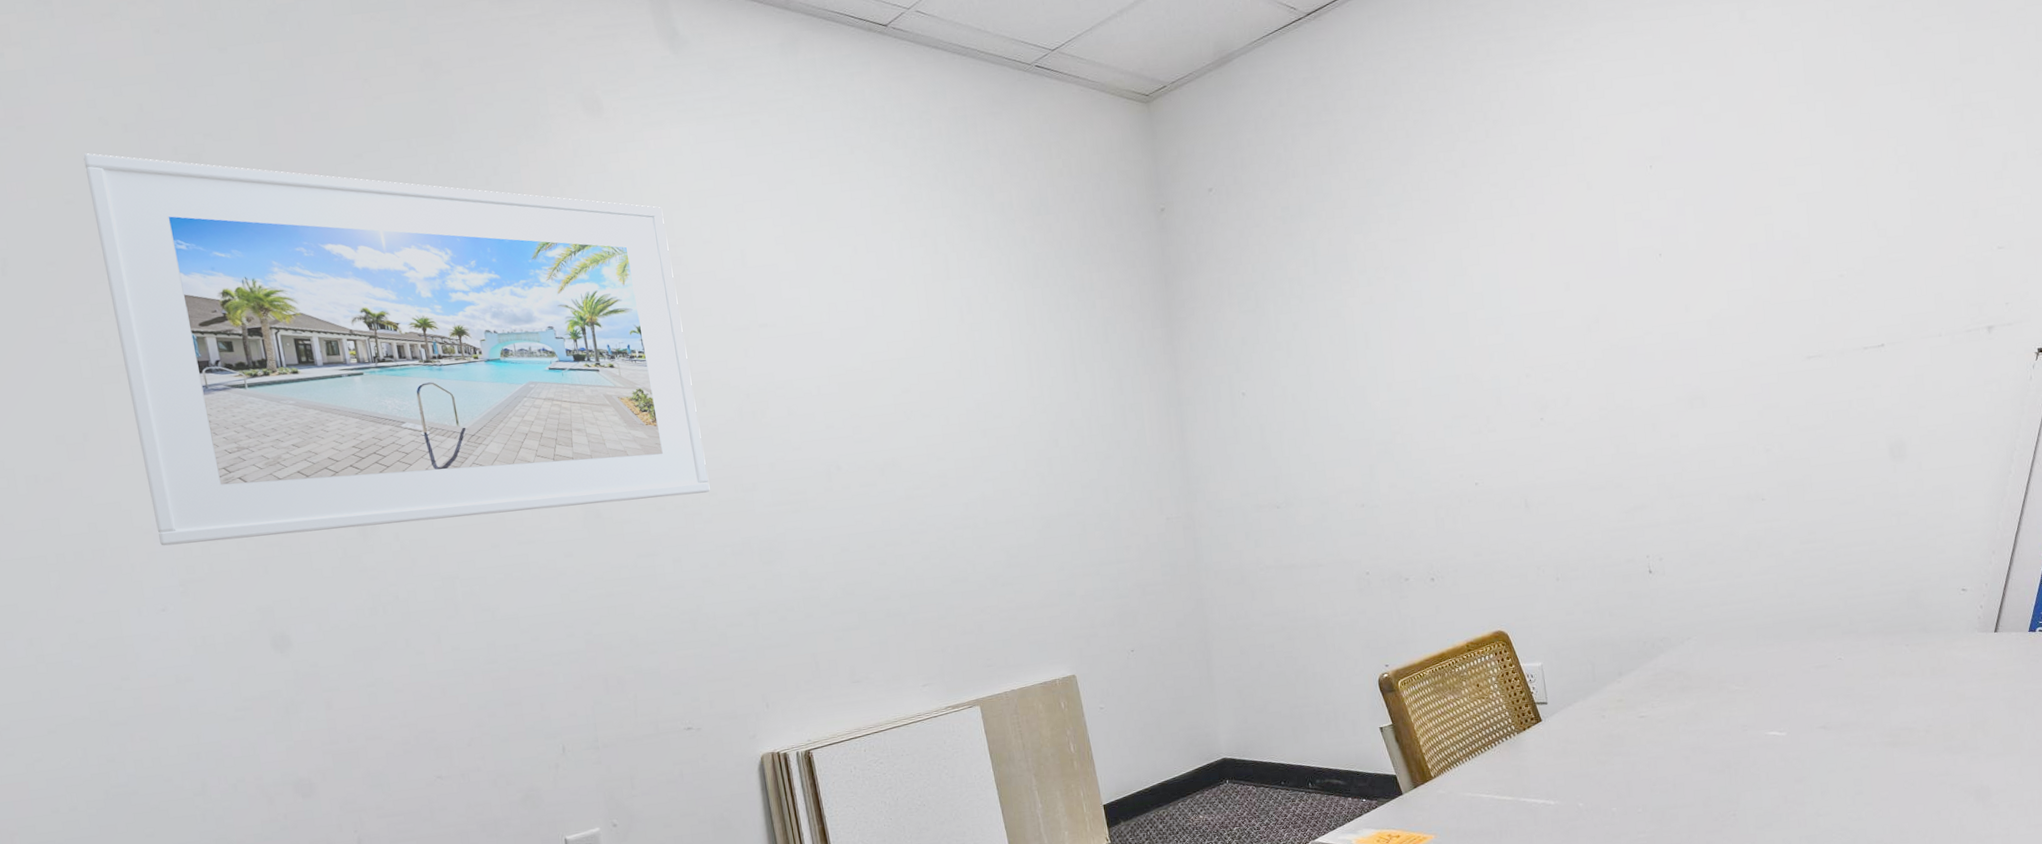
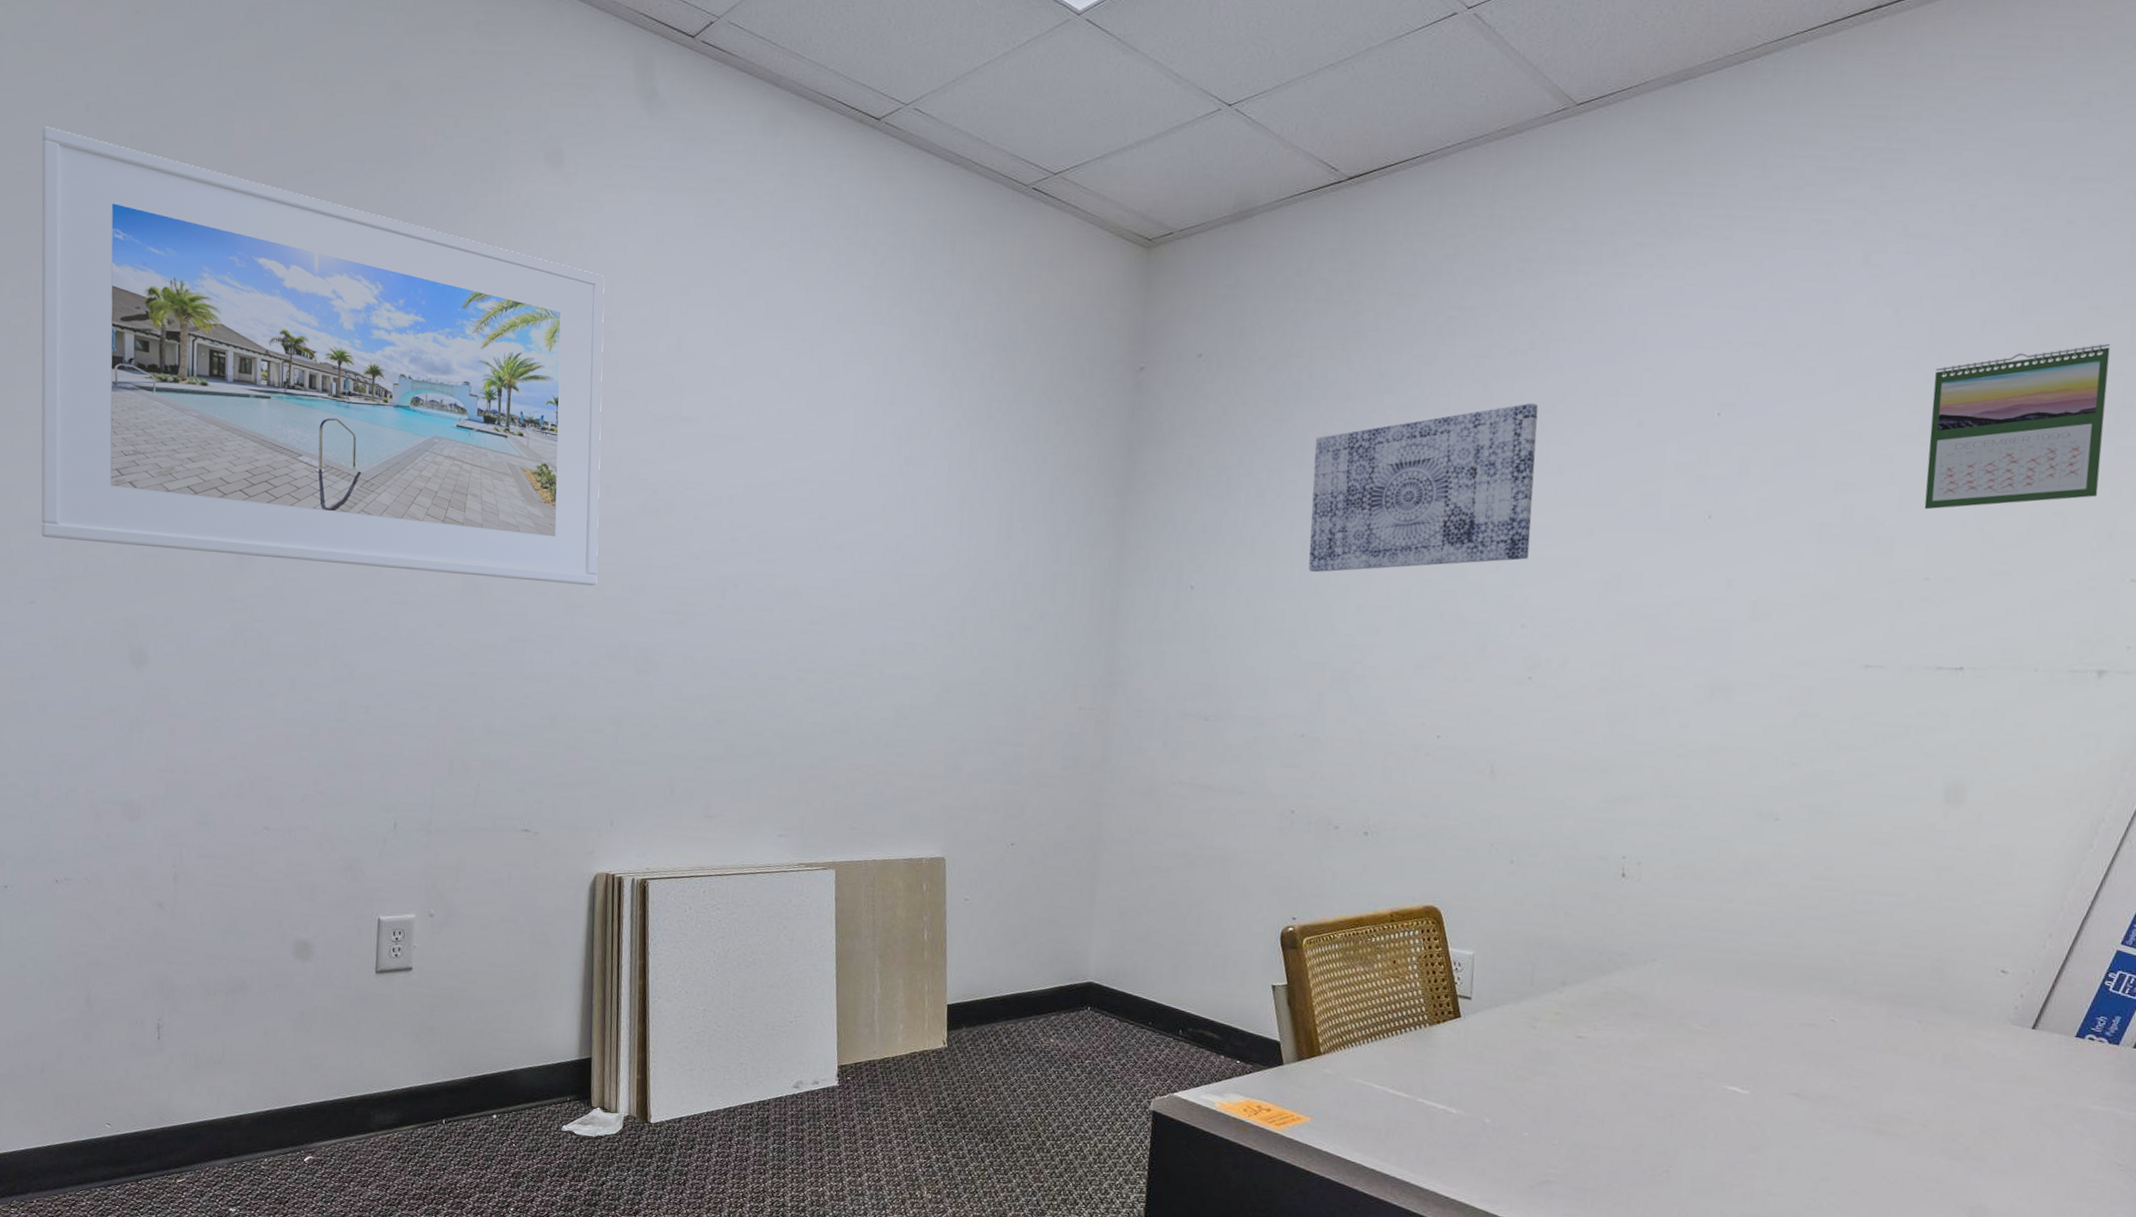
wall art: none [1323,183,1520,362] -> present [1308,403,1539,573]
calendar: none [1815,55,1959,218] -> present [1924,343,2111,510]

